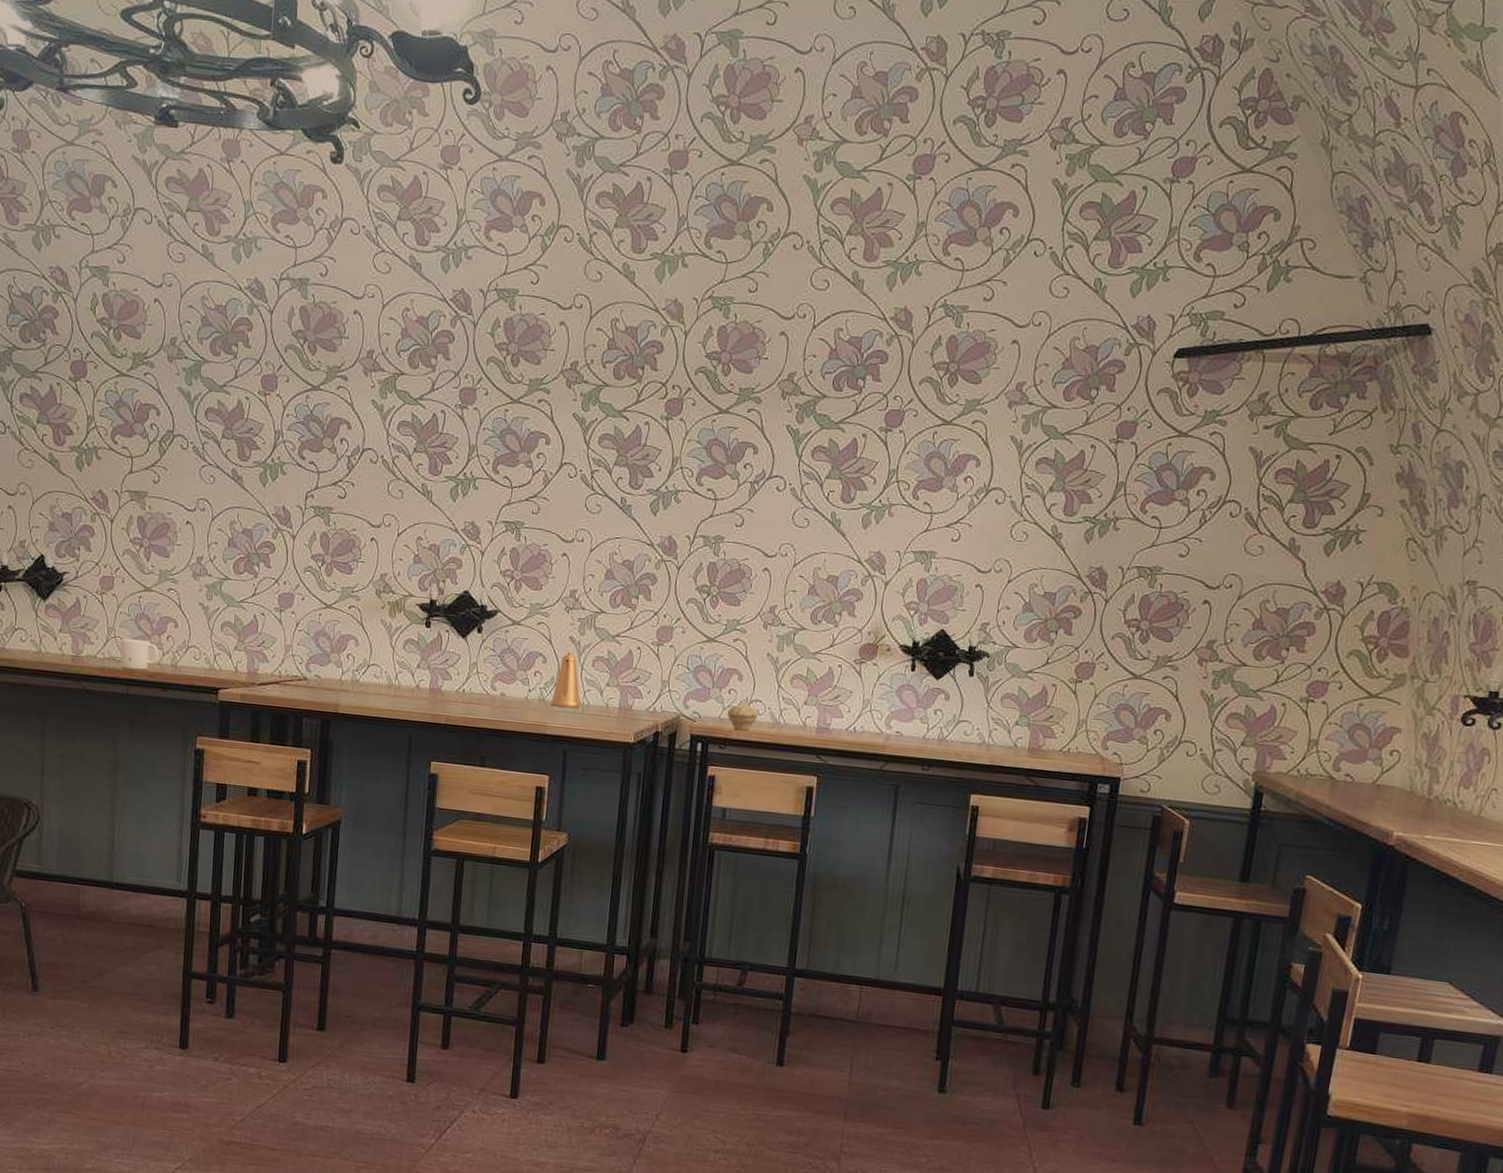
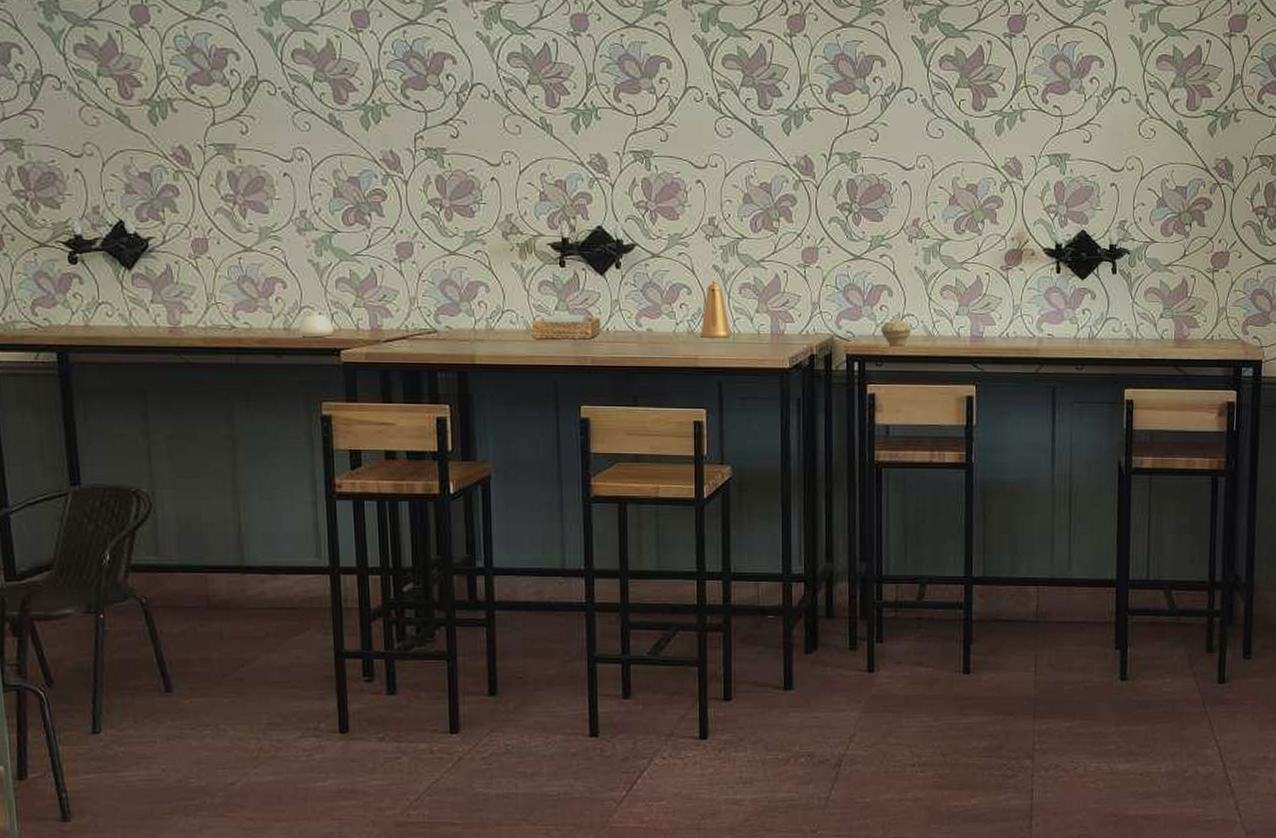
mug: present [119,638,159,670] -> none [222,304,268,337]
sugar bowl: none [183,651,216,676] -> present [298,311,334,338]
napkin holder: none [392,672,459,699] -> present [531,314,601,340]

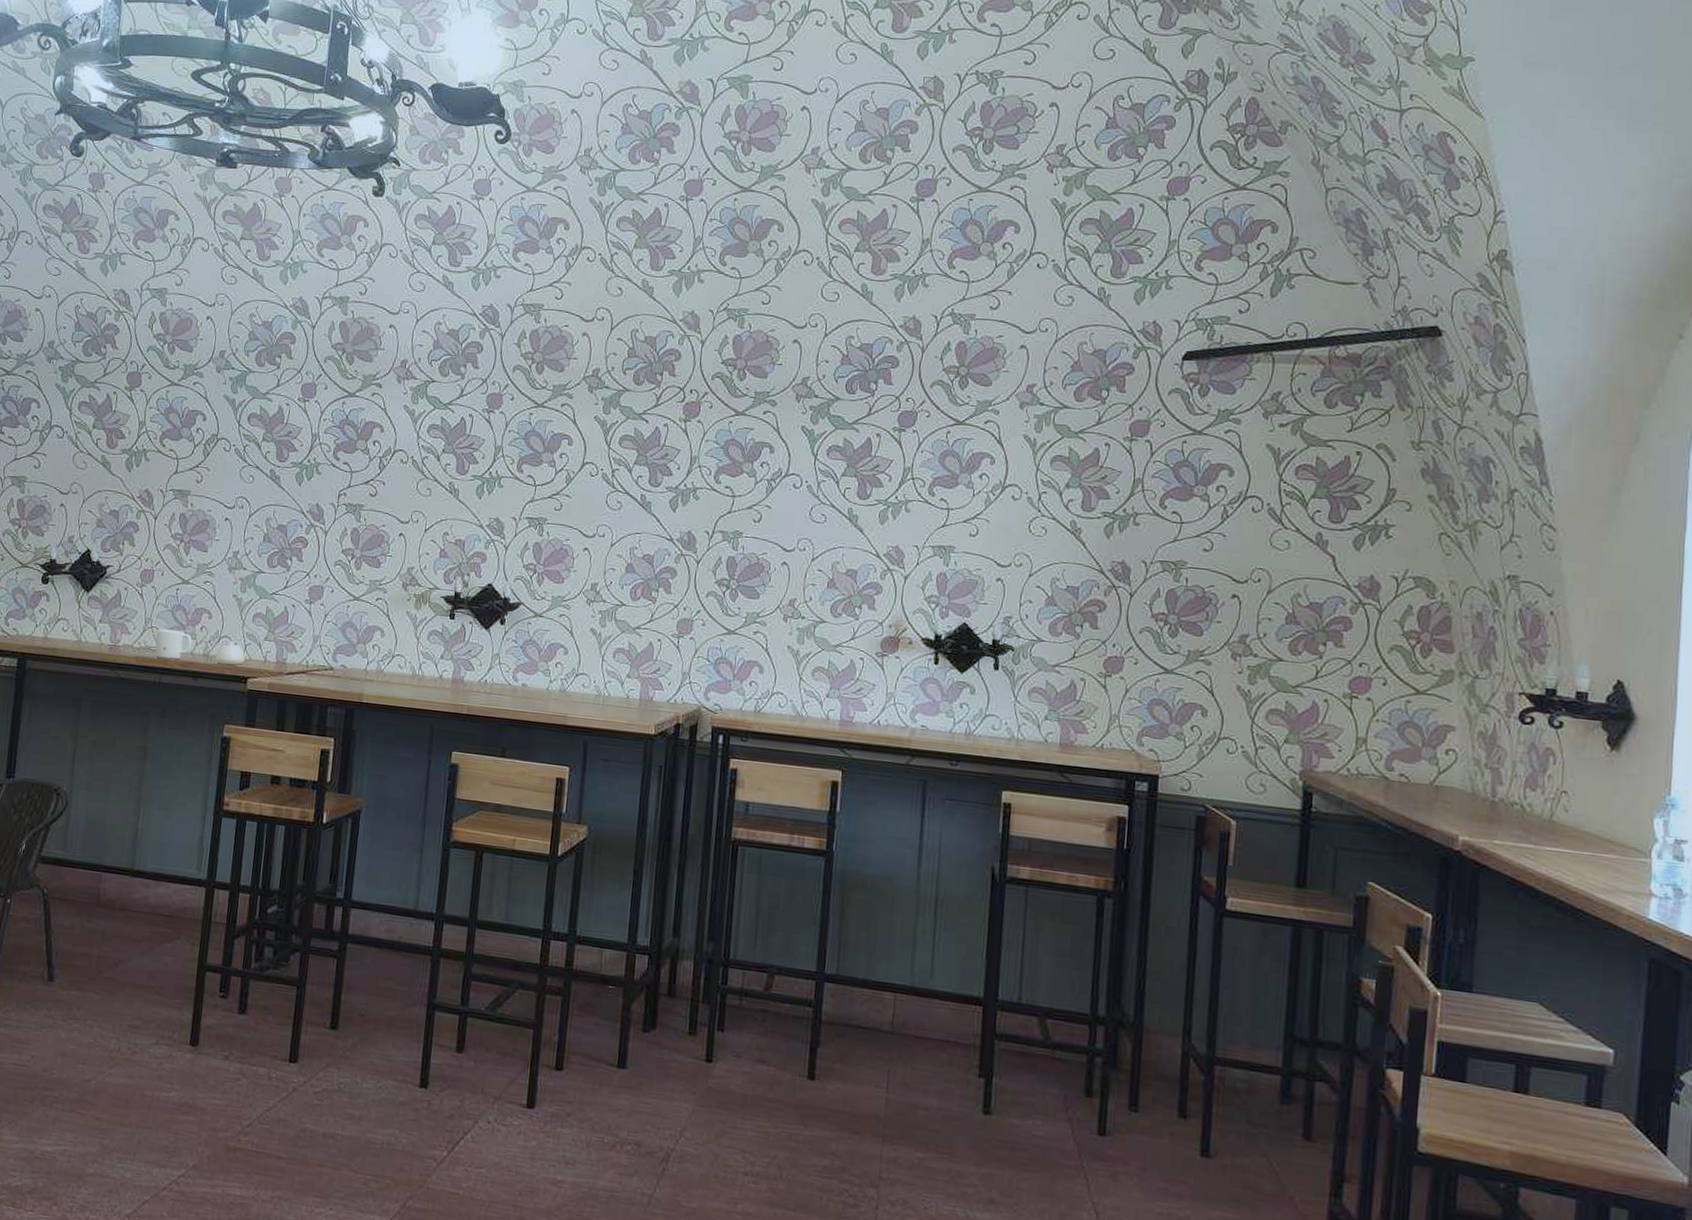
mug: none [222,304,268,337] -> present [155,628,193,660]
napkin holder: present [531,314,601,340] -> none [416,662,481,689]
coffee pot: present [699,279,732,338] -> none [571,642,602,700]
muffin: present [880,318,912,347] -> none [748,695,781,724]

